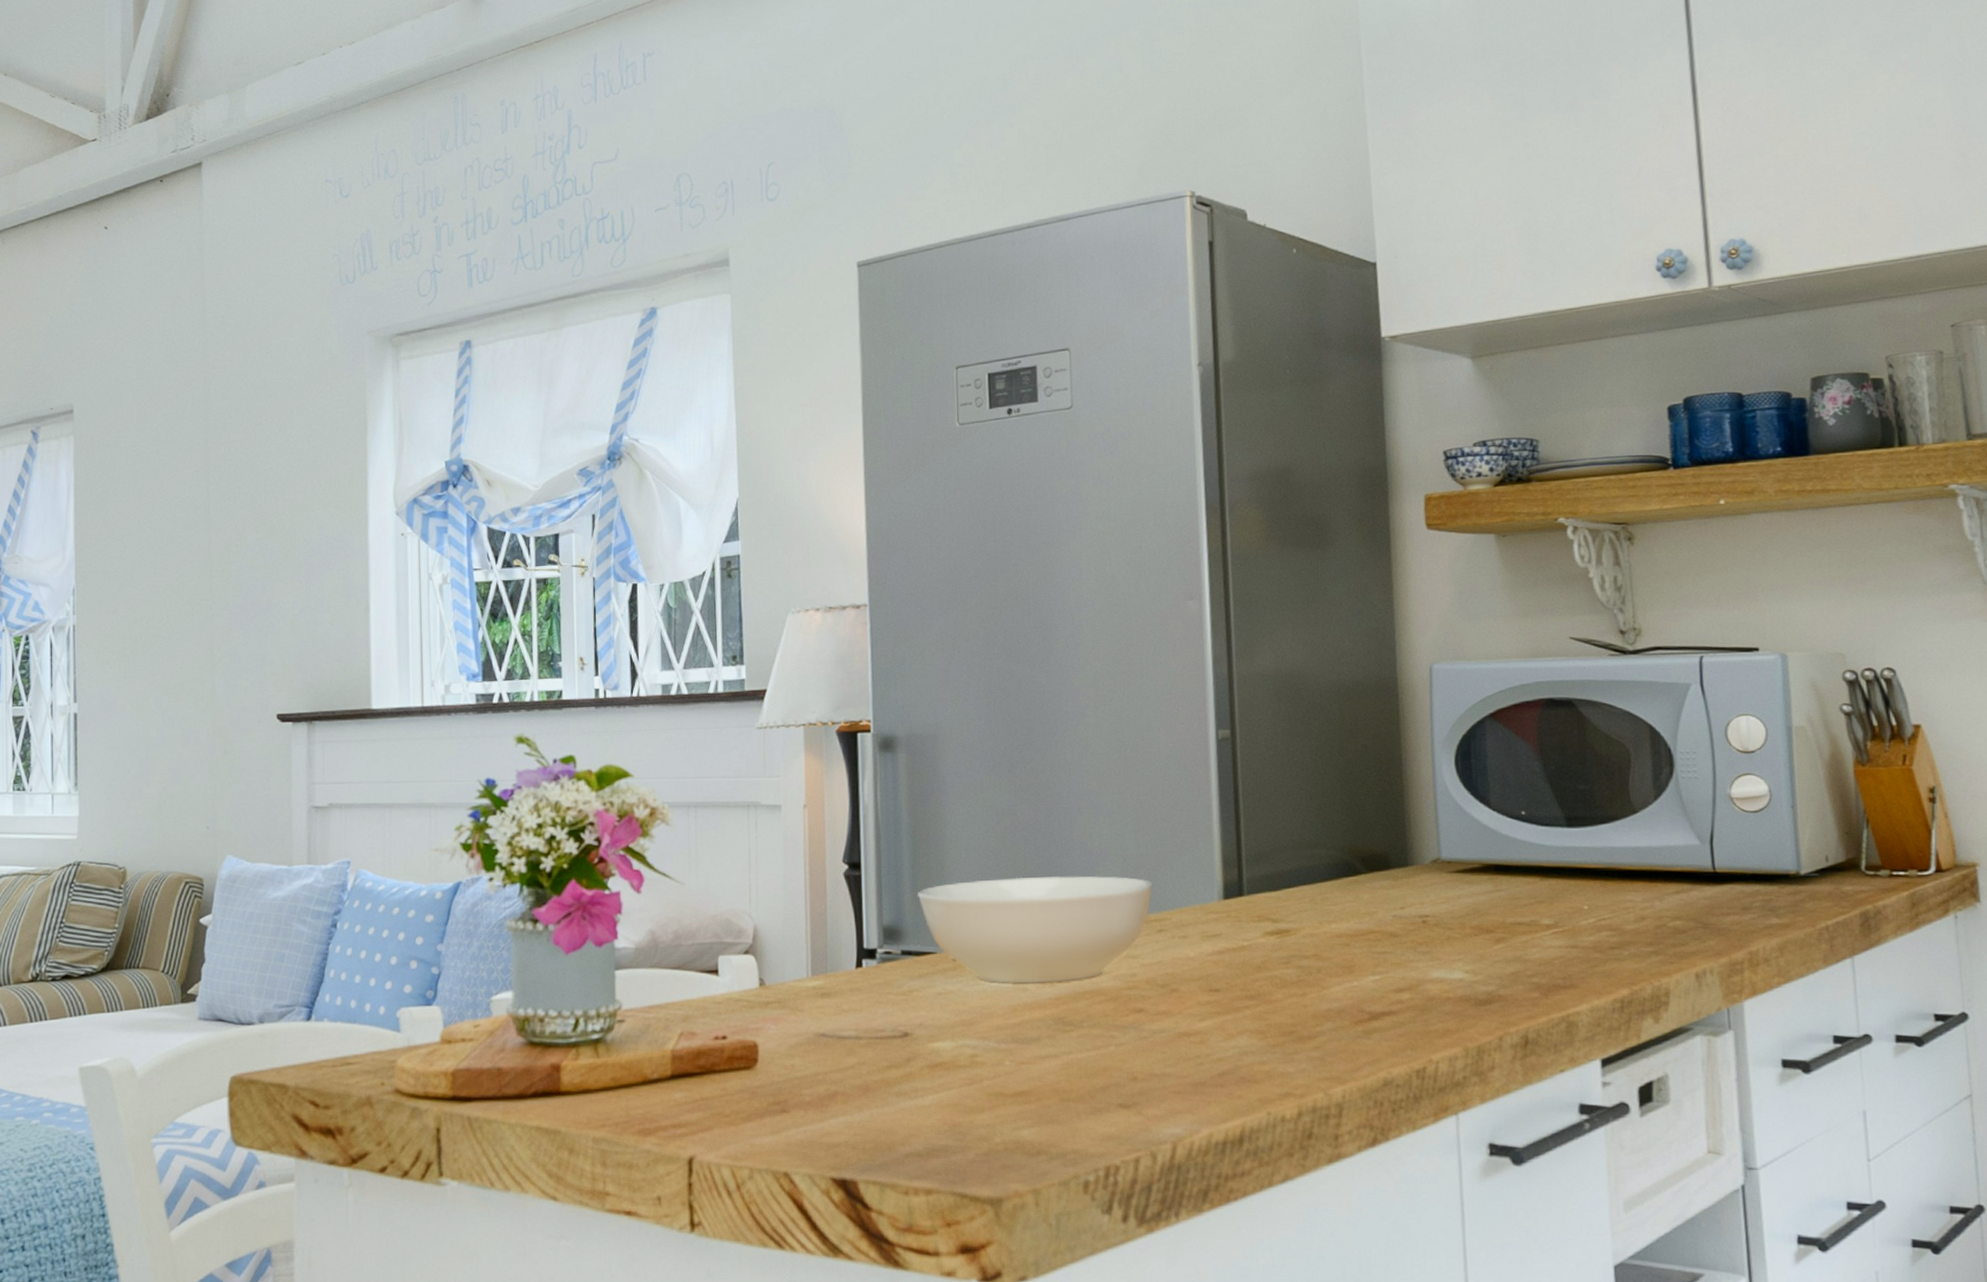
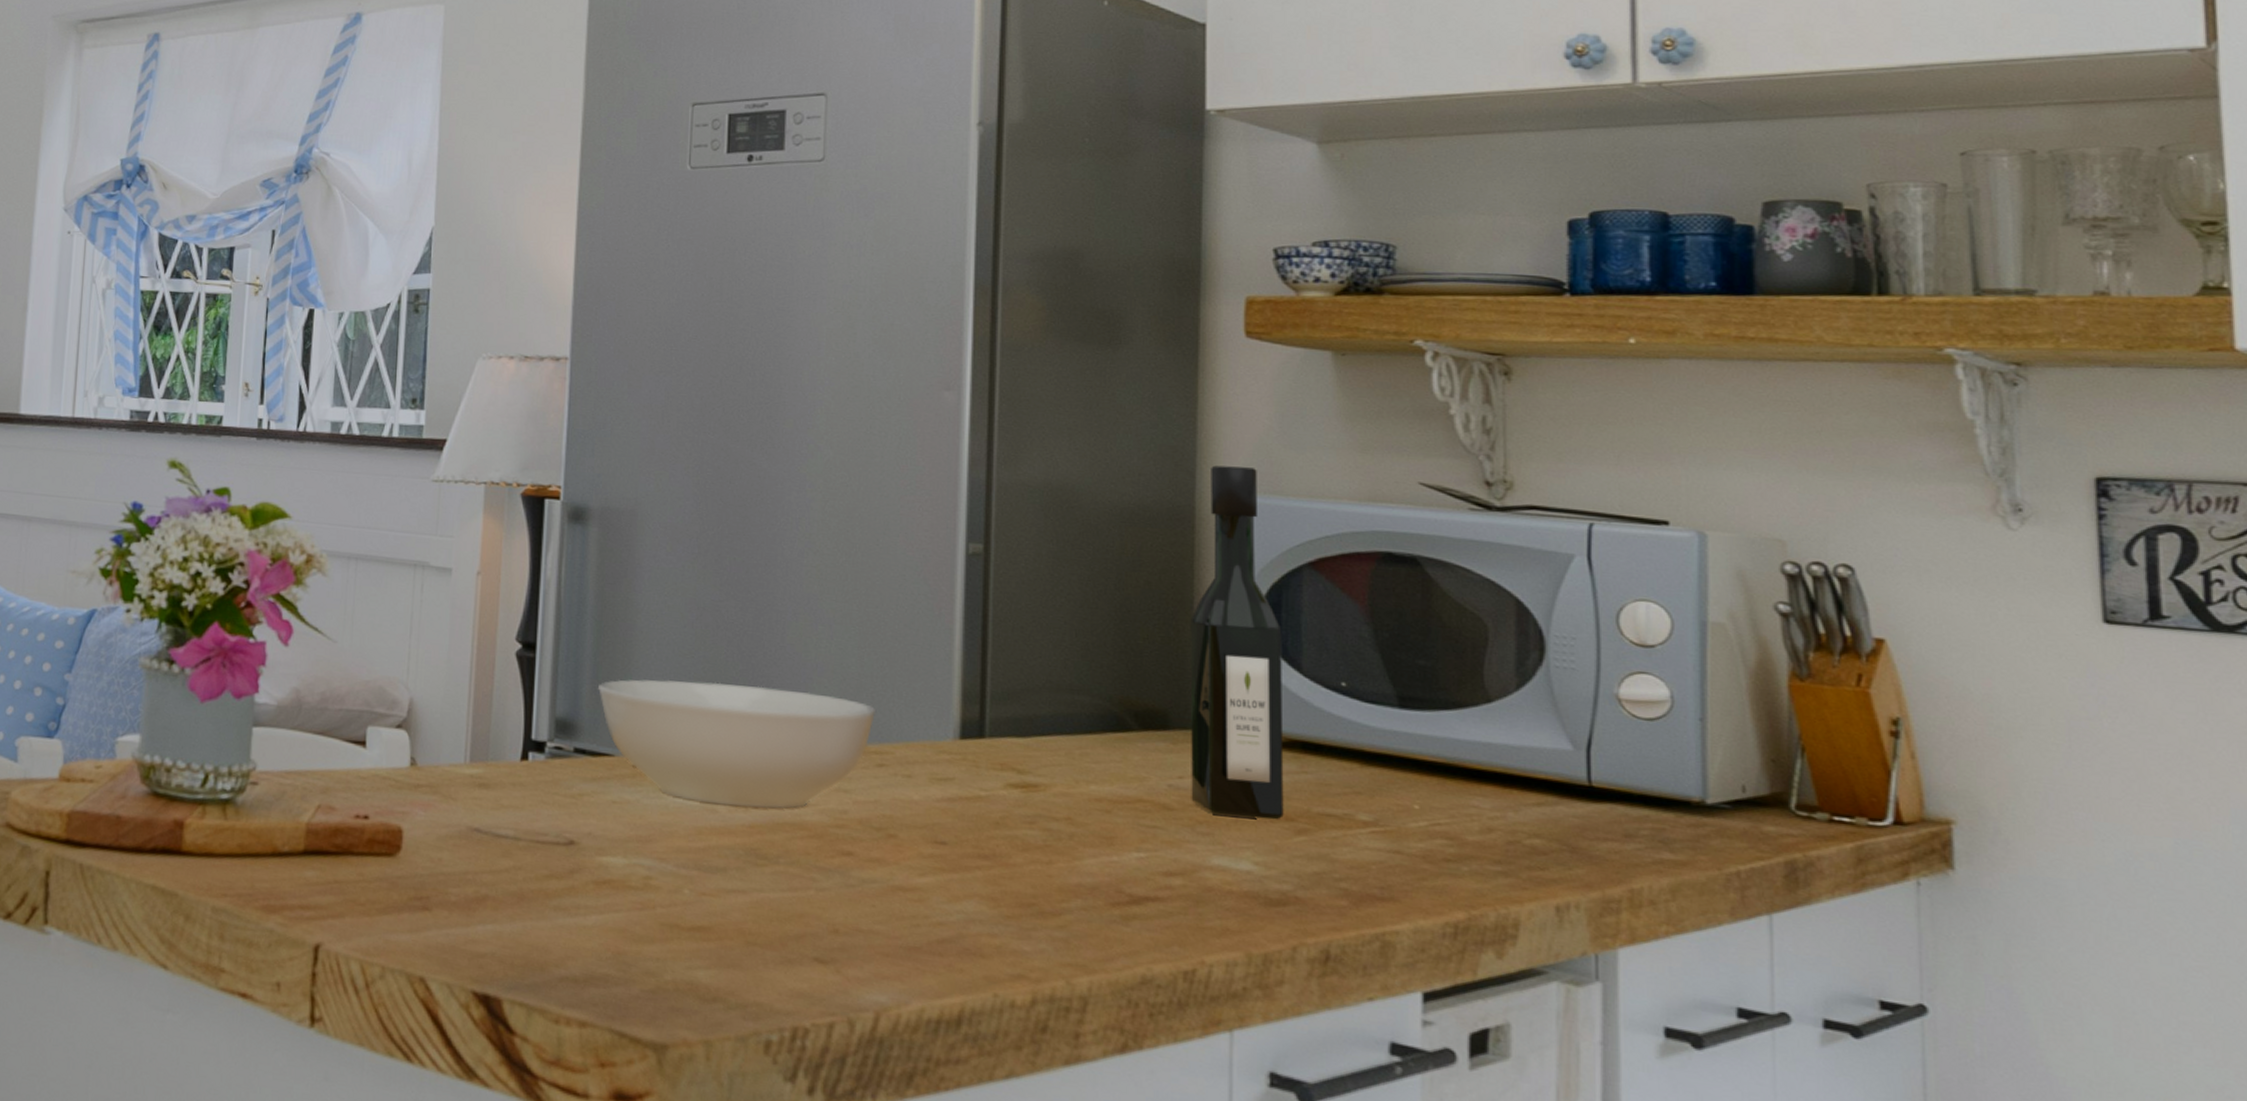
bottle: none [1400,639,1485,935] -> present [1190,465,1284,820]

